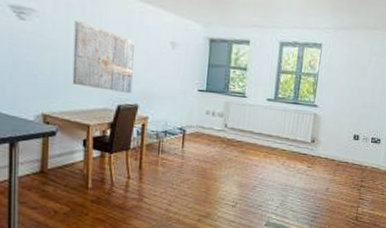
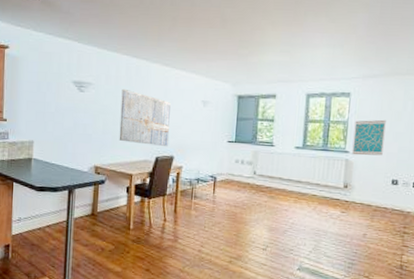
wall art: none [320,73,353,111] -> present [352,119,386,156]

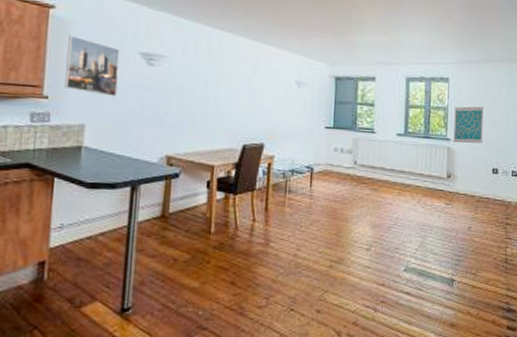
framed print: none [18,69,58,118] -> present [64,35,120,96]
wall art: present [119,88,171,147] -> none [197,64,260,133]

